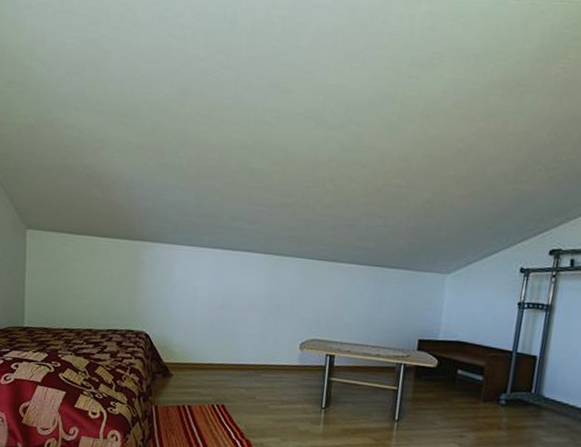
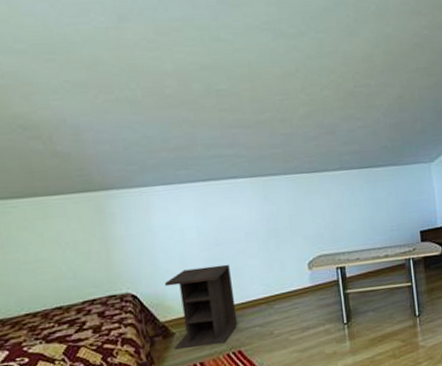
nightstand: none [170,323,230,395] -> present [165,264,238,350]

